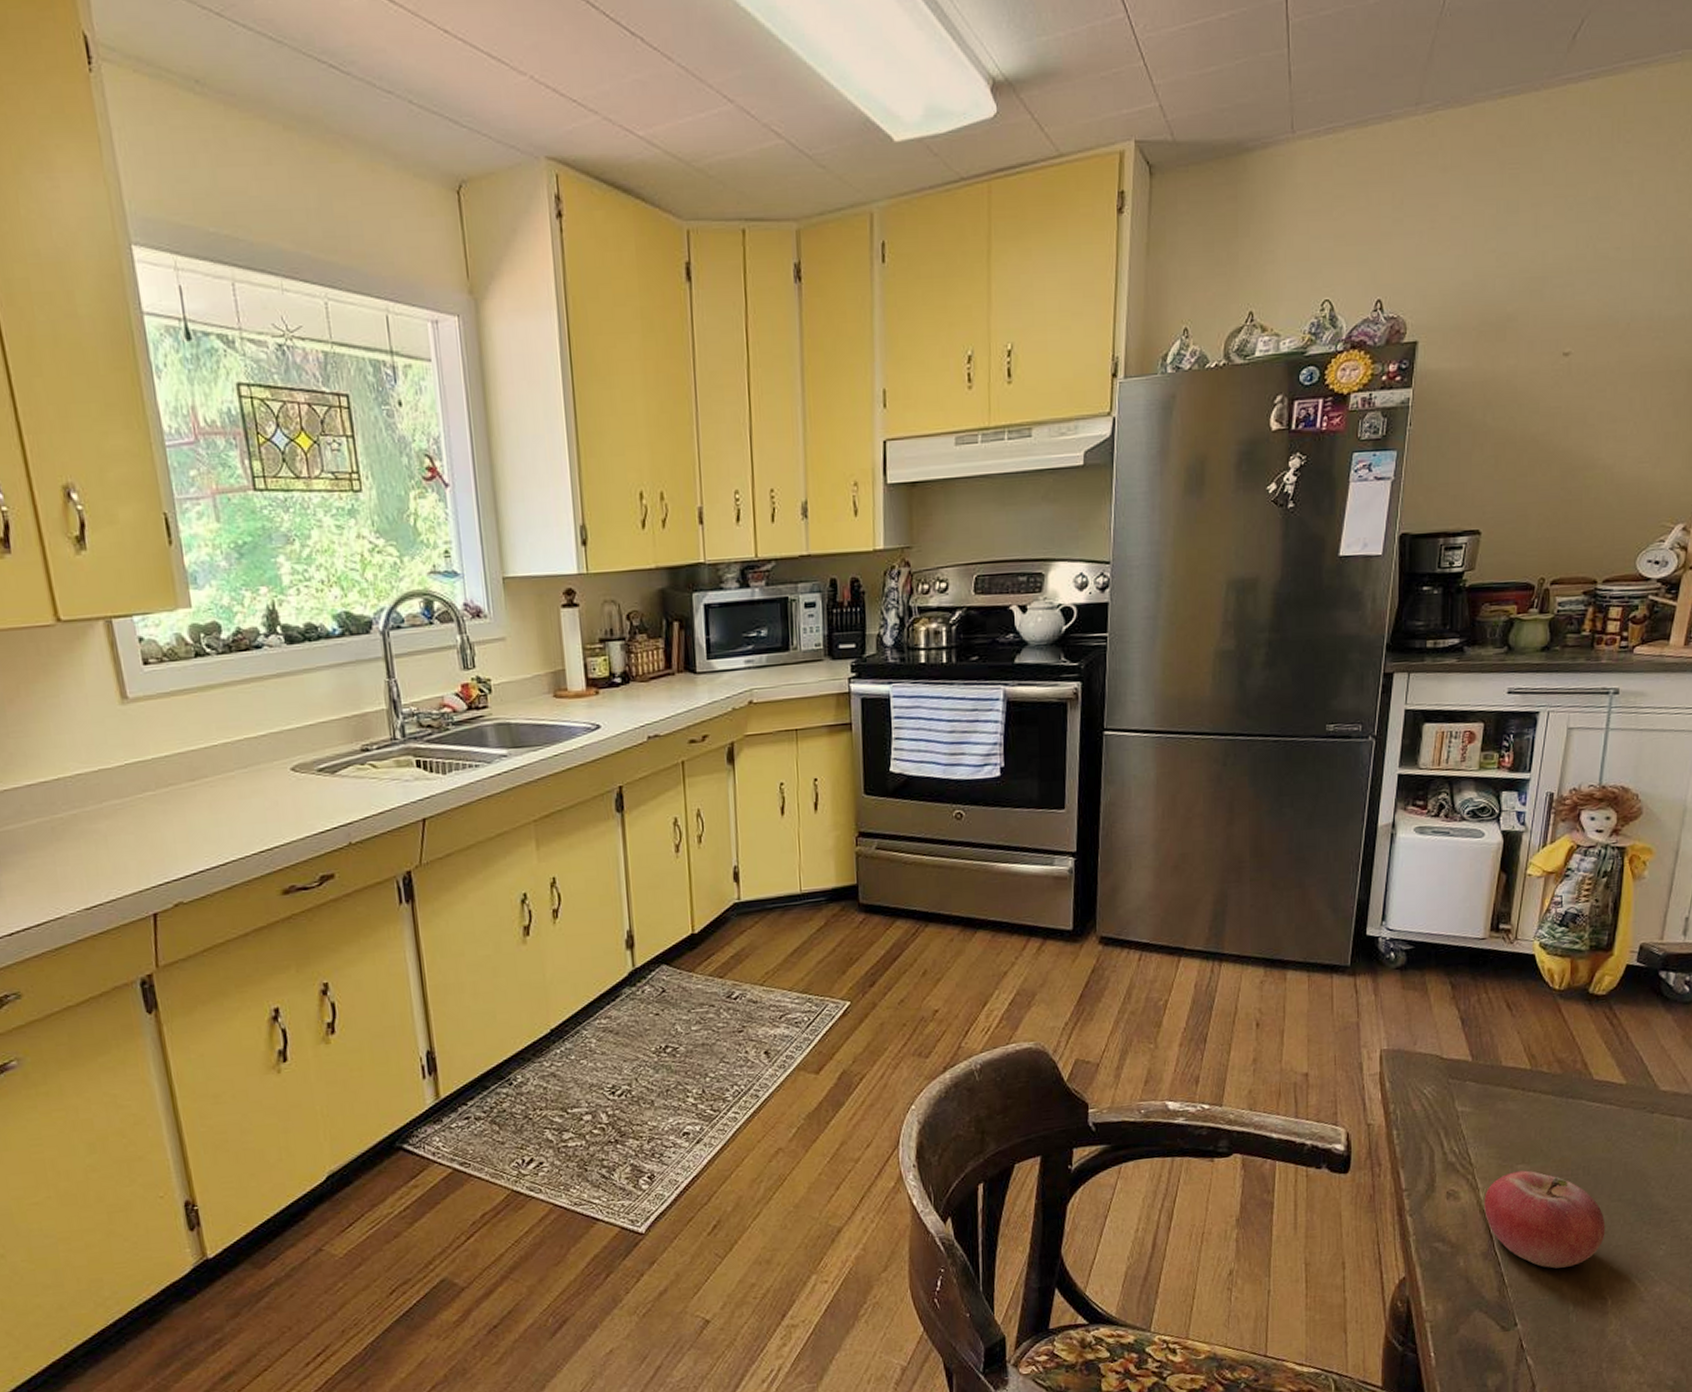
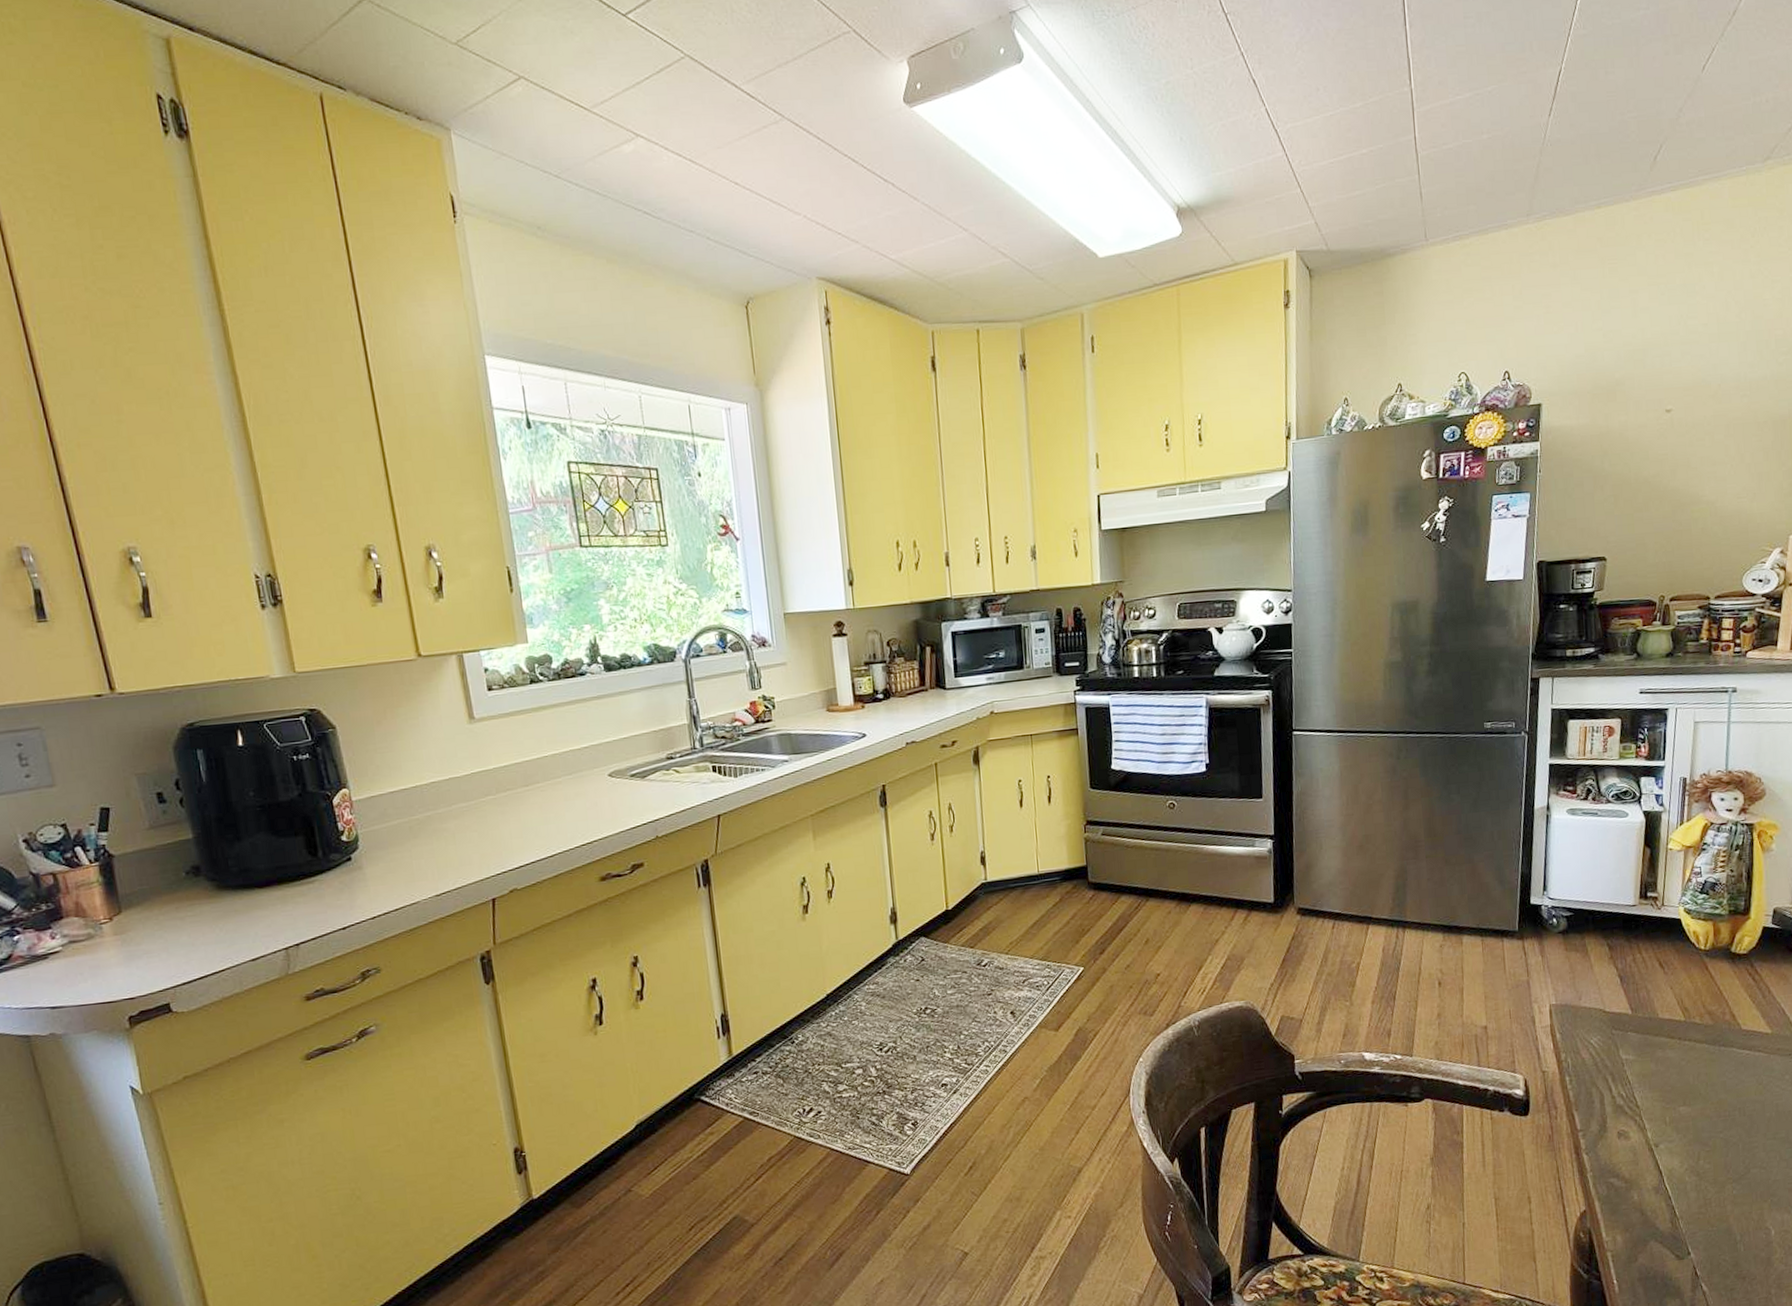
fruit: present [1484,1170,1606,1269] -> none [1652,1112,1764,1202]

